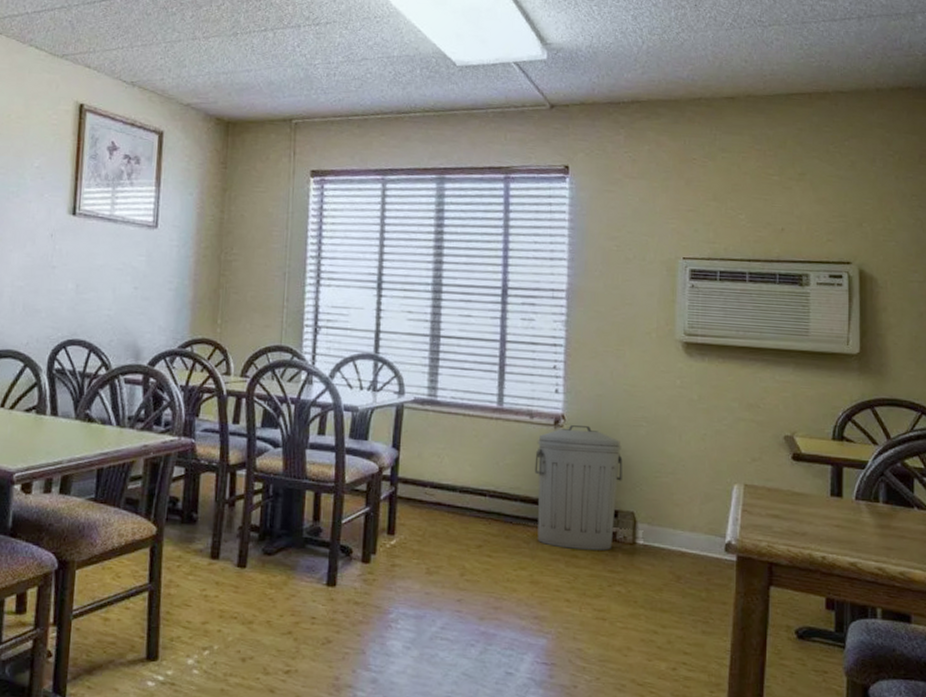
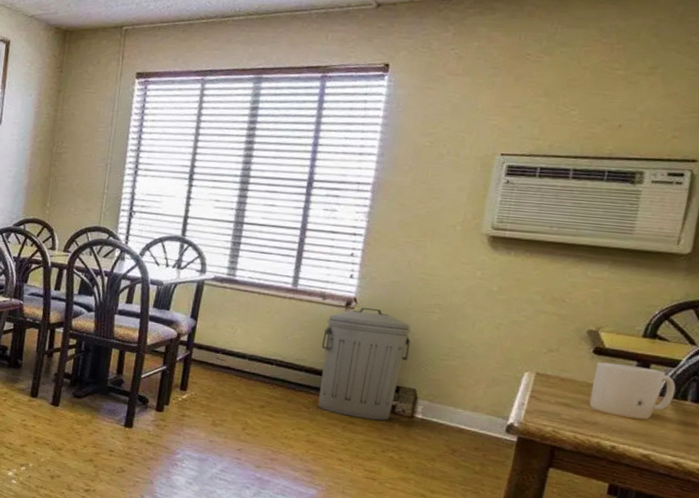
mug: none [795,467,868,527] -> present [588,361,676,421]

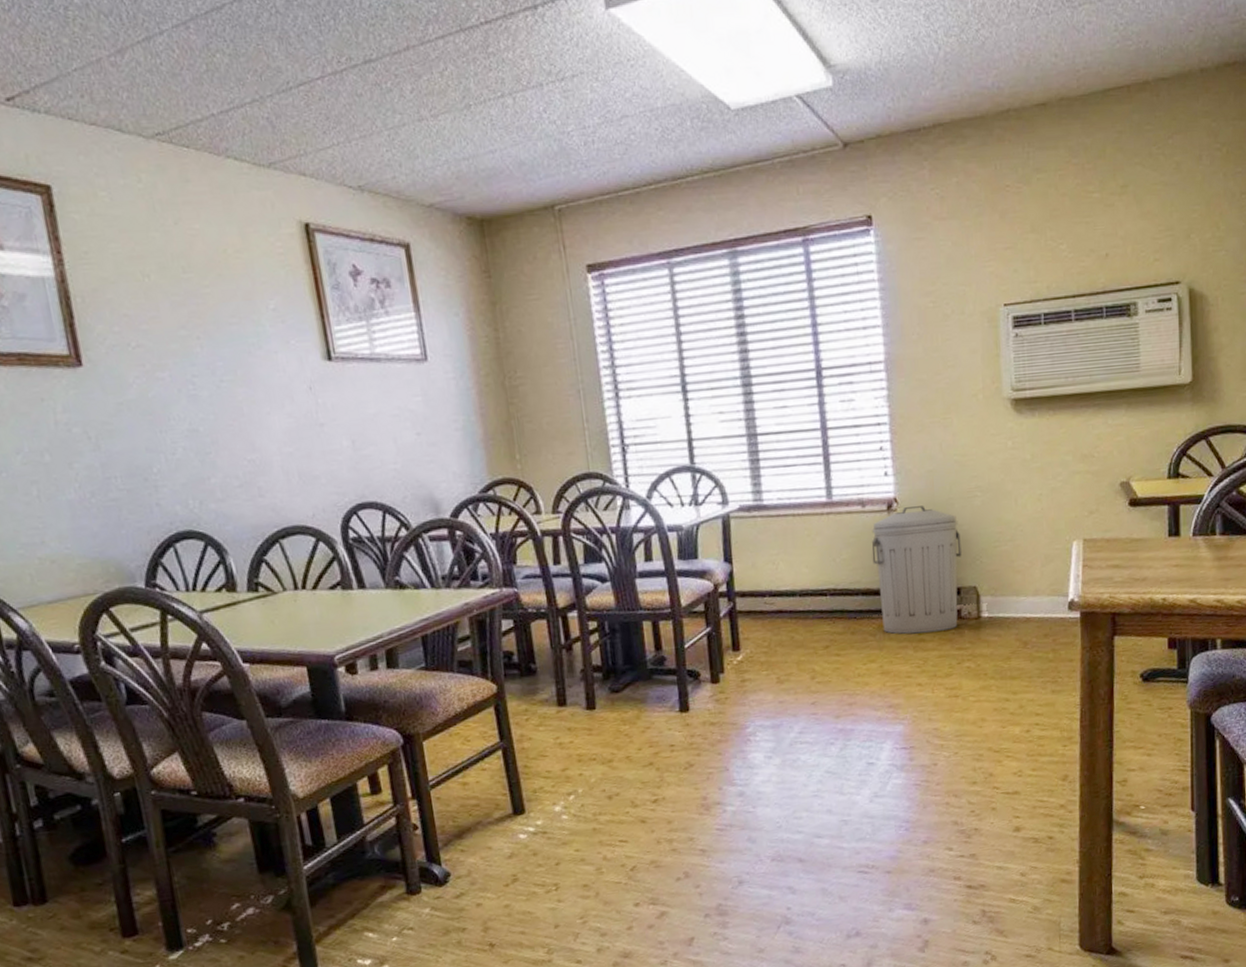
mug: present [588,361,676,421] -> none [1133,509,1205,568]

